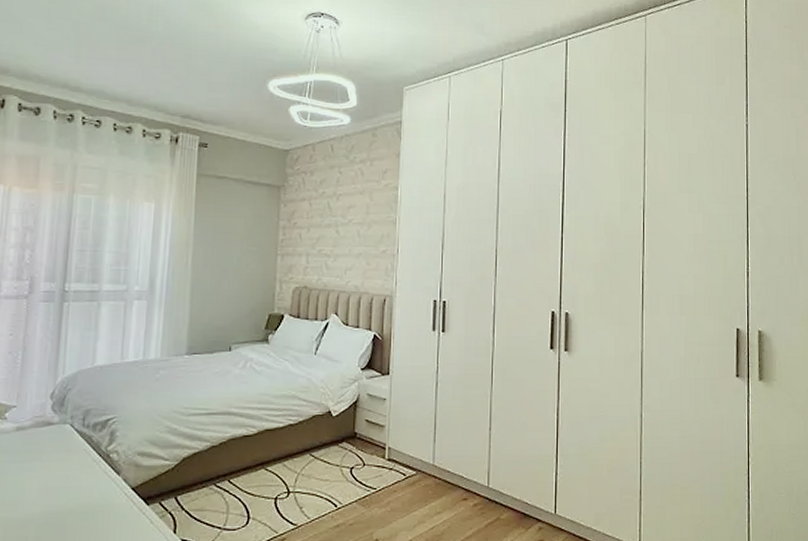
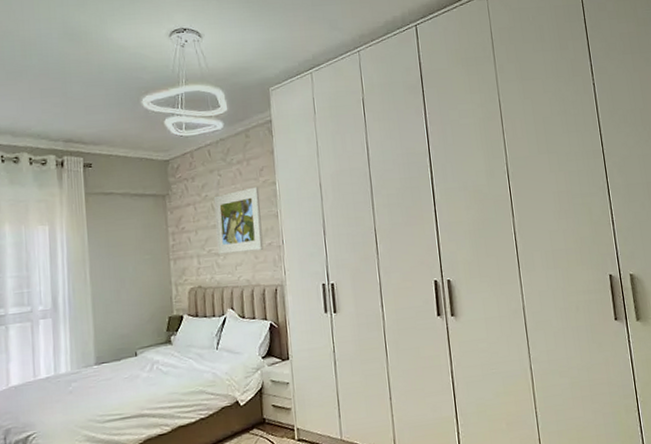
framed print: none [327,189,380,256] -> present [213,186,264,254]

